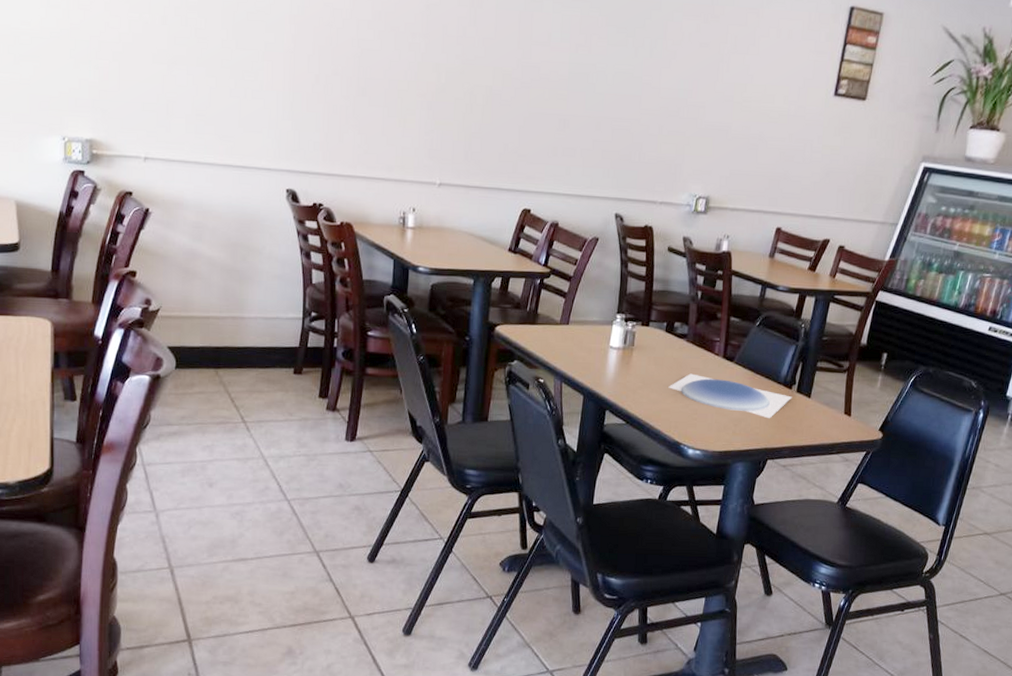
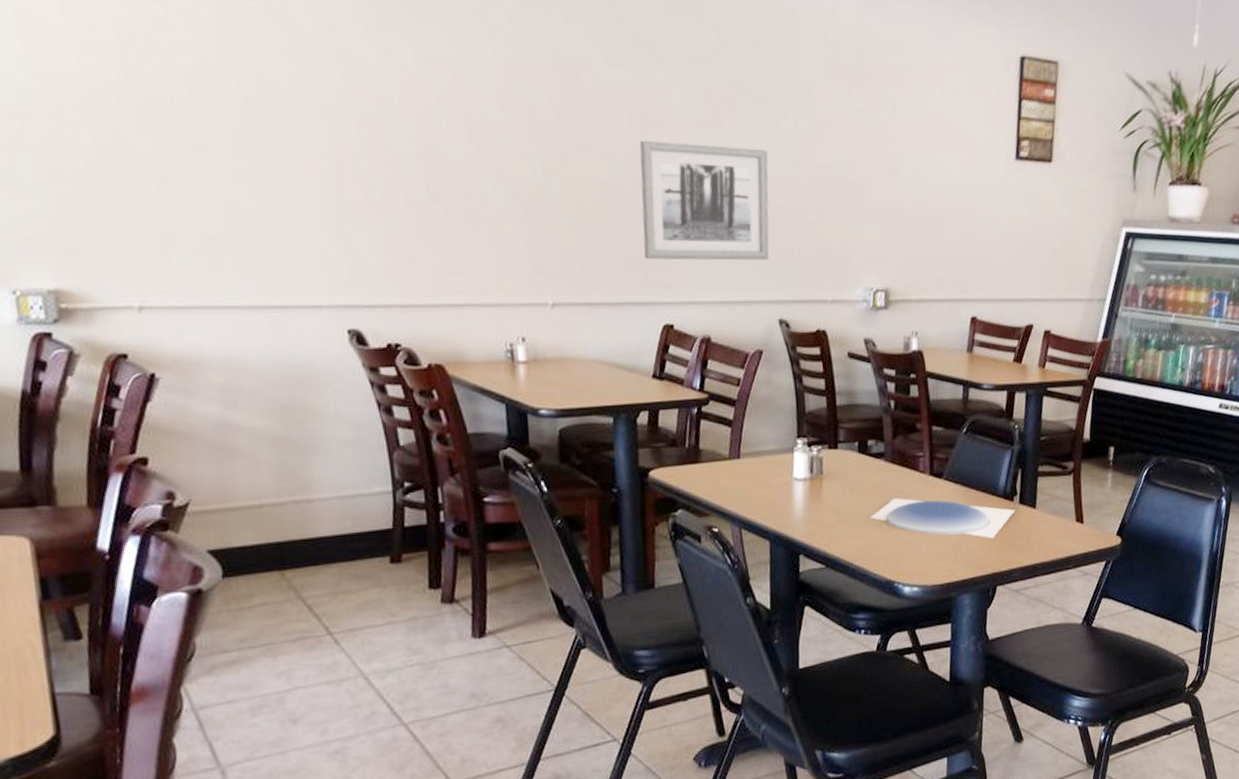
wall art: none [515,57,625,163] -> present [639,140,769,261]

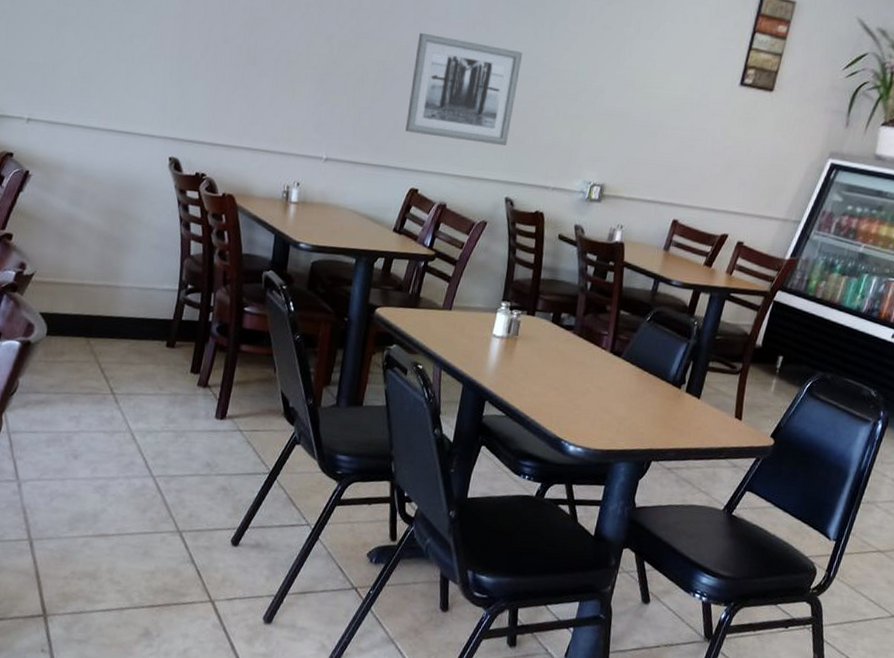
plate: present [870,498,1016,539] -> none [551,367,681,419]

